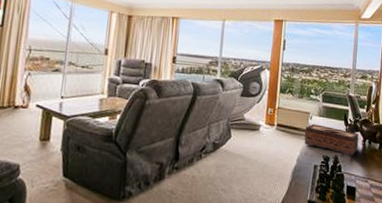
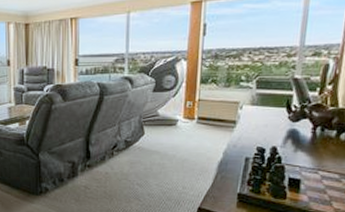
tissue box: present [304,124,359,156] -> none [232,114,307,146]

